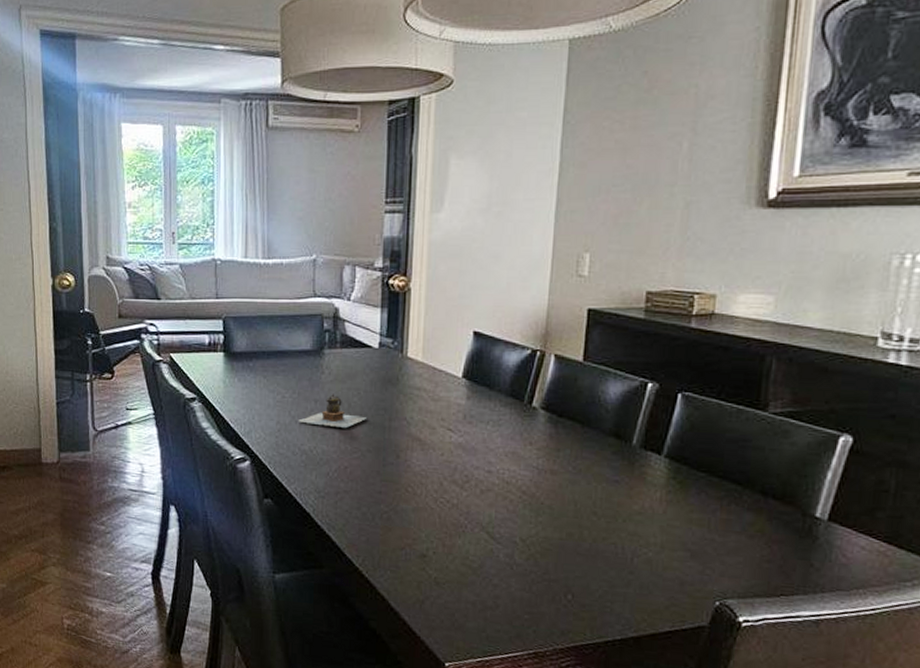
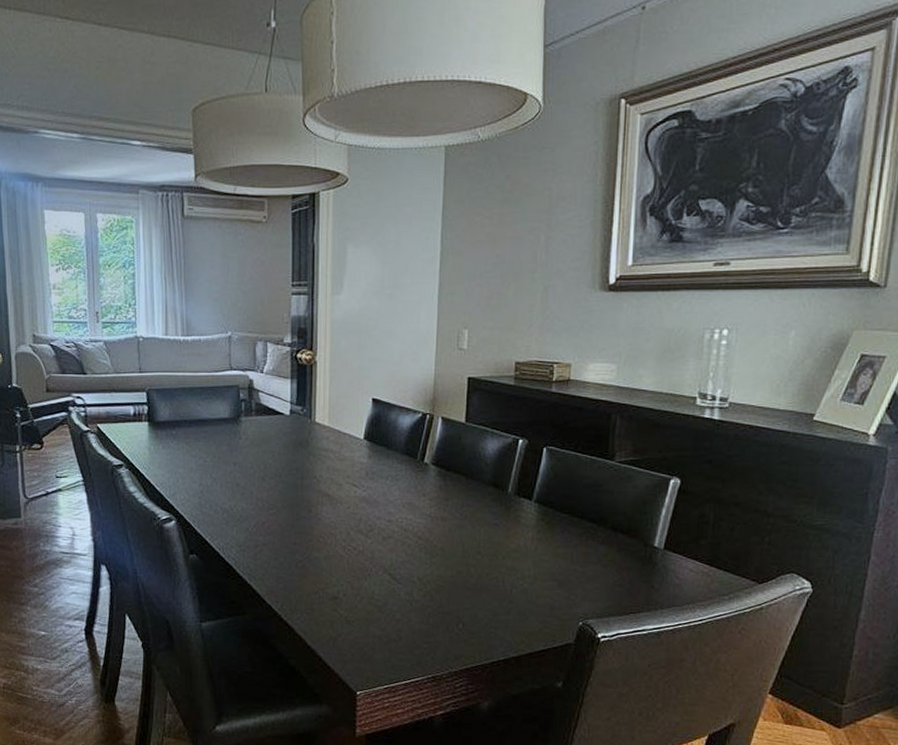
teapot: present [298,394,366,429] -> none [219,457,281,488]

